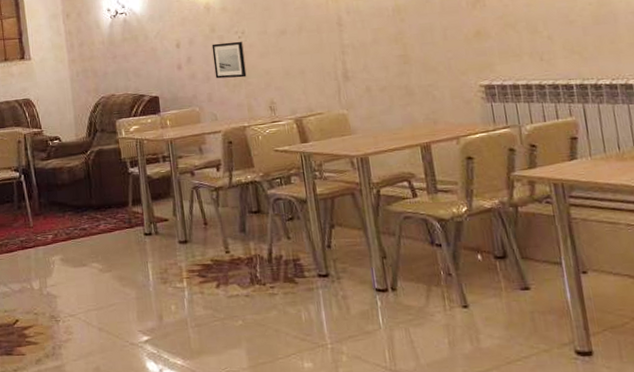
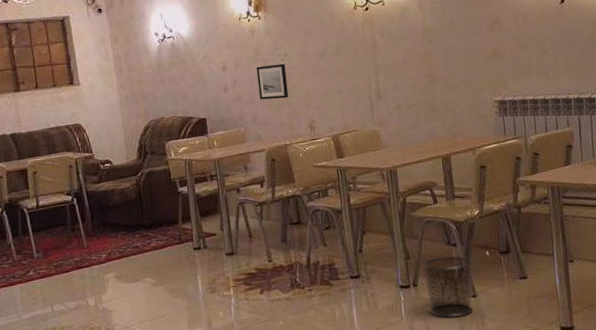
waste bin: none [402,258,464,331] -> present [422,256,472,319]

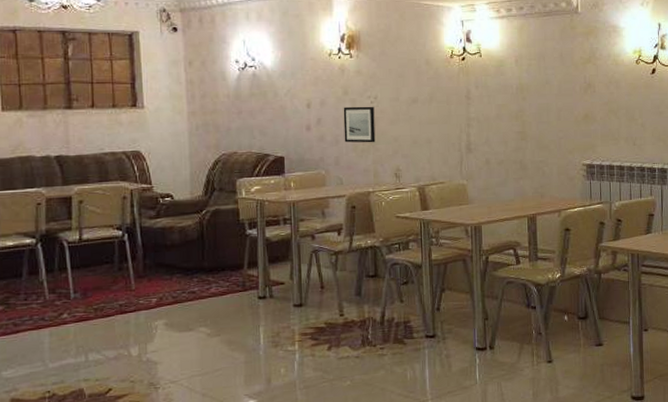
waste bin: present [422,256,472,319] -> none [500,319,550,384]

